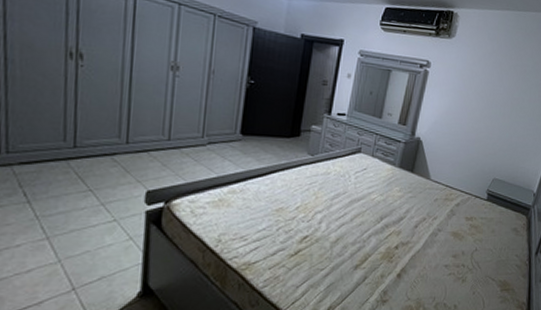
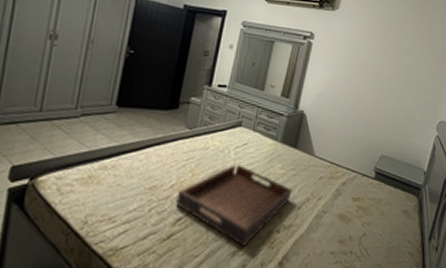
serving tray: none [301,188,410,260] -> present [176,164,293,246]

